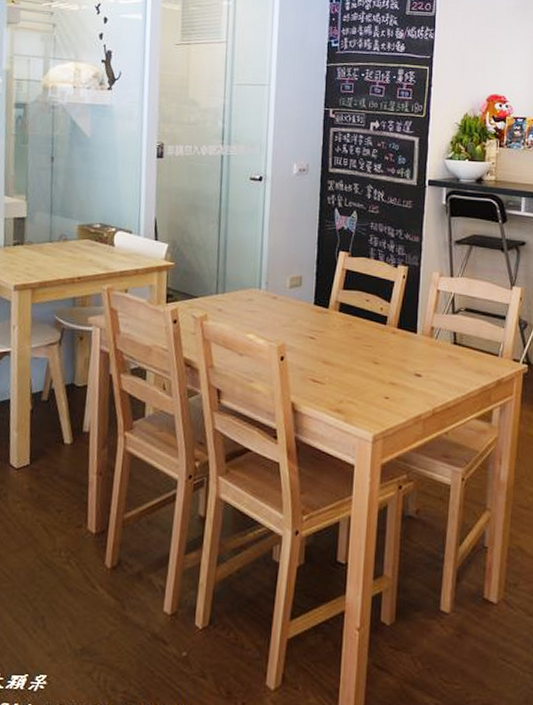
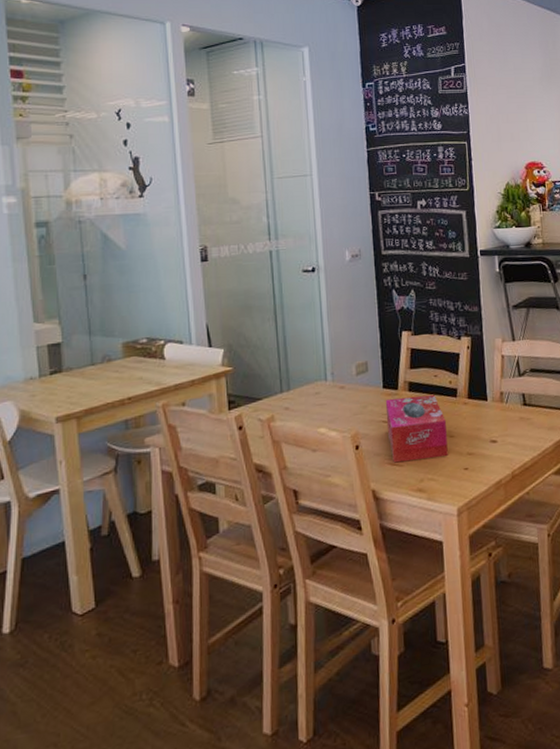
tissue box: none [313,316,372,382] -> present [385,394,448,463]

